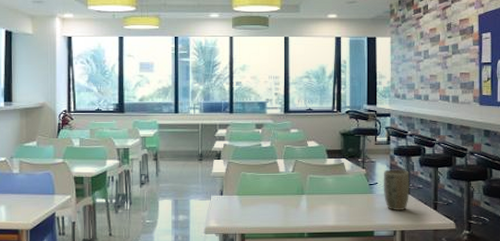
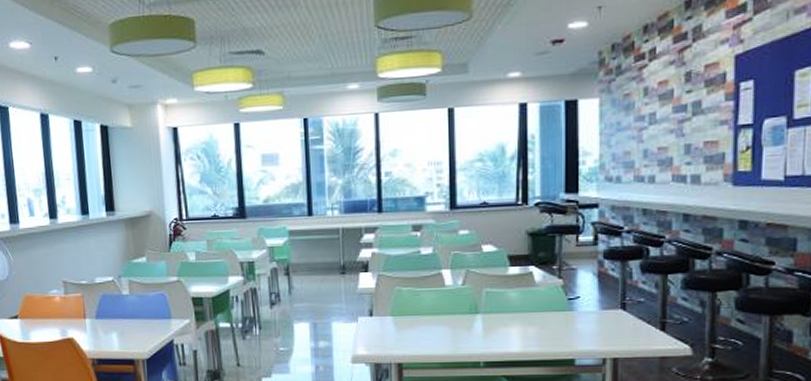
plant pot: present [383,169,410,210] -> none [587,278,627,332]

